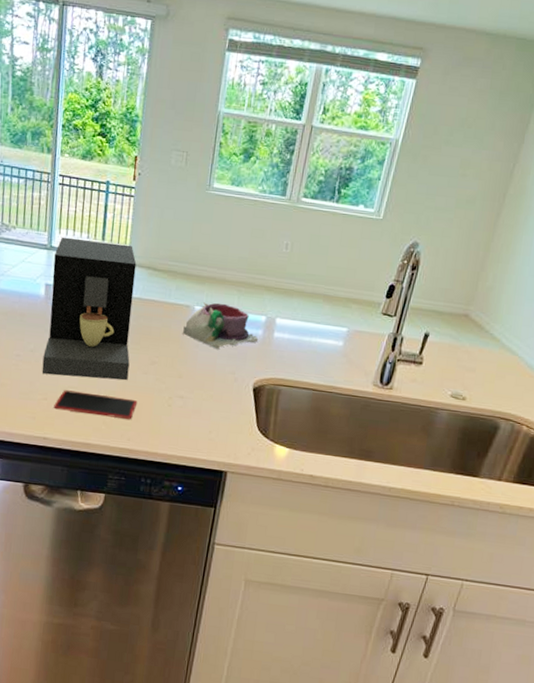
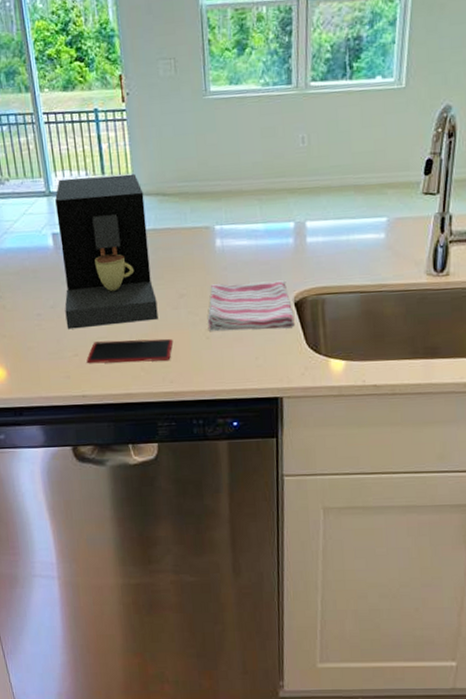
dish towel: none [171,358,251,411] -> present [207,280,295,331]
cup and saucer: present [183,302,259,350] -> none [207,216,291,268]

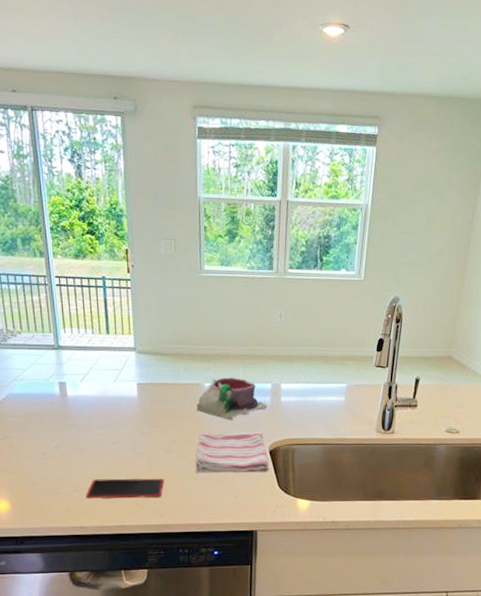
coffee maker: present [55,173,158,329] -> none [63,334,152,468]
cup and saucer: none [207,216,291,268] -> present [197,377,268,421]

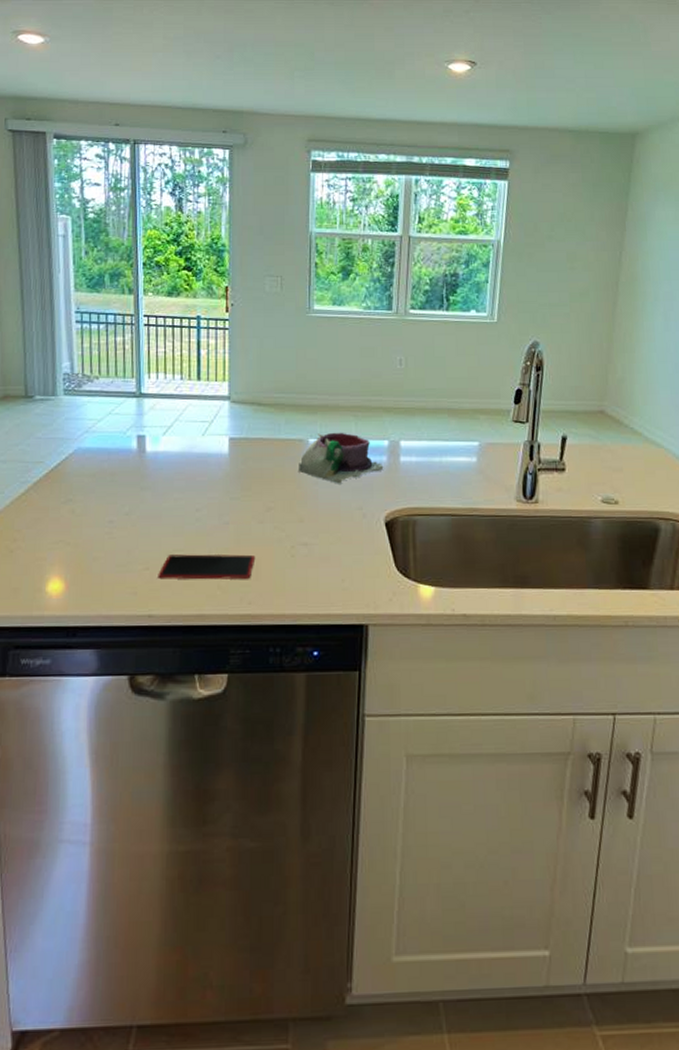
dish towel: present [195,432,269,473] -> none [294,499,384,550]

